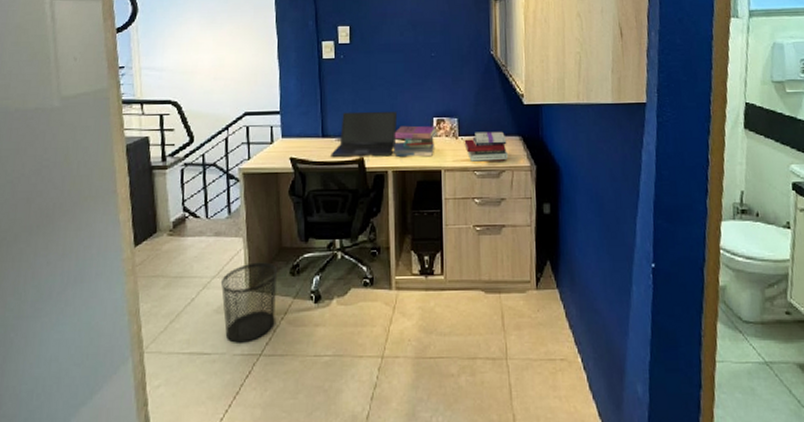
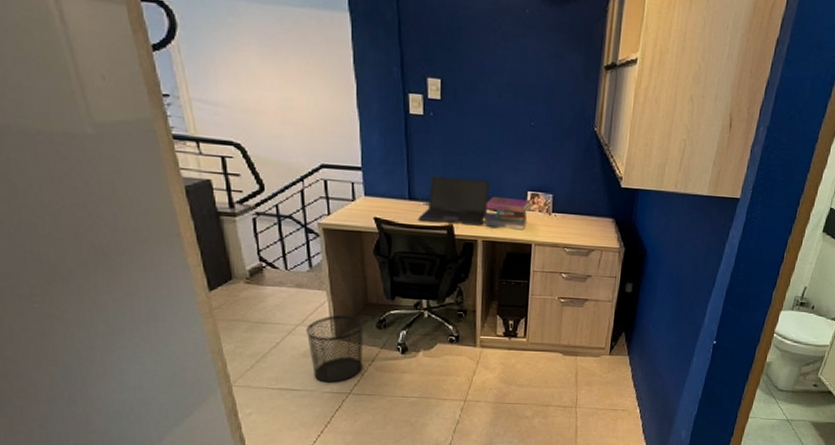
books: present [464,131,509,162] -> none [557,210,600,242]

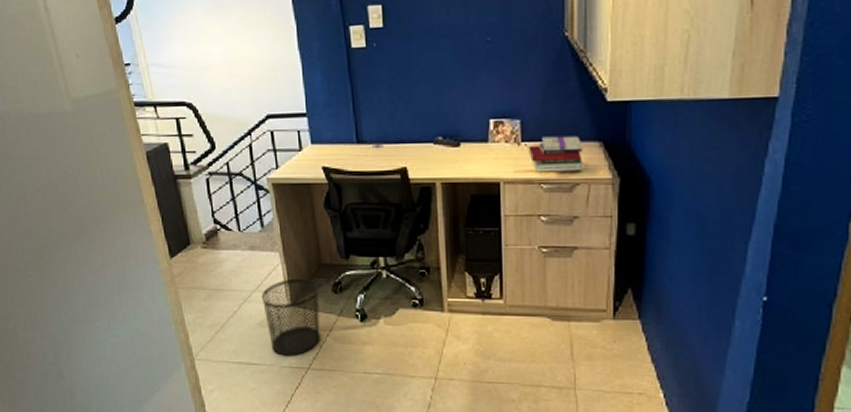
laptop: present [418,175,491,226] -> none [368,112,446,167]
books: present [483,196,529,230] -> none [440,129,492,167]
books: none [557,210,600,242] -> present [528,136,585,173]

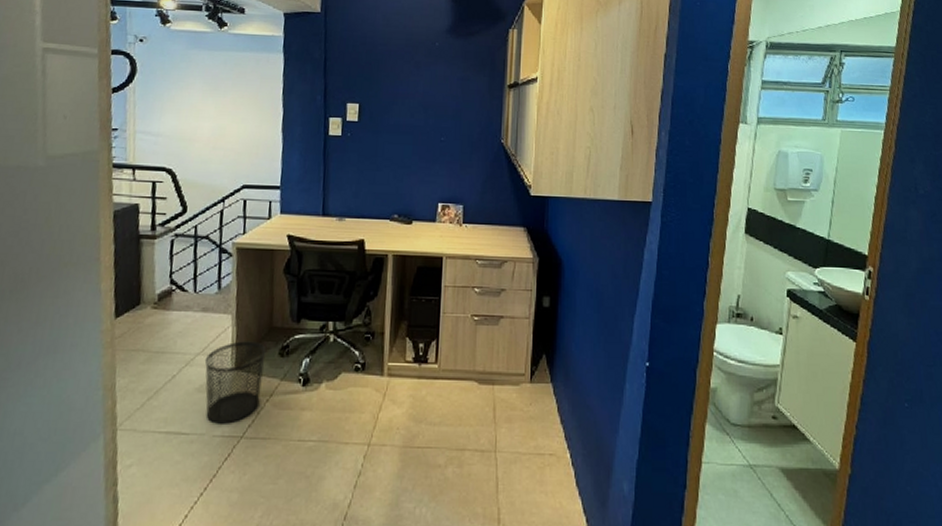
books: present [528,136,585,173] -> none [468,220,512,252]

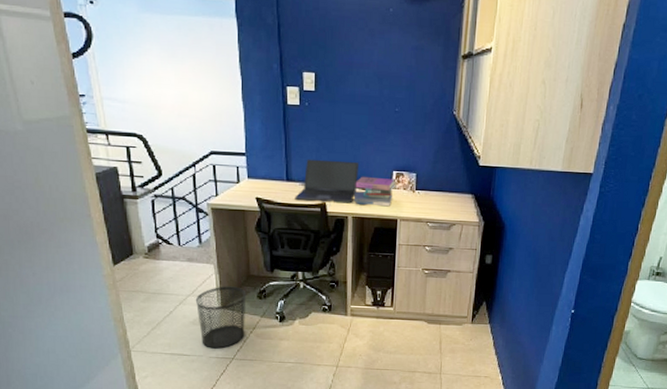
laptop: none [330,191,402,240] -> present [295,159,360,204]
books: none [394,209,439,243] -> present [353,176,394,207]

